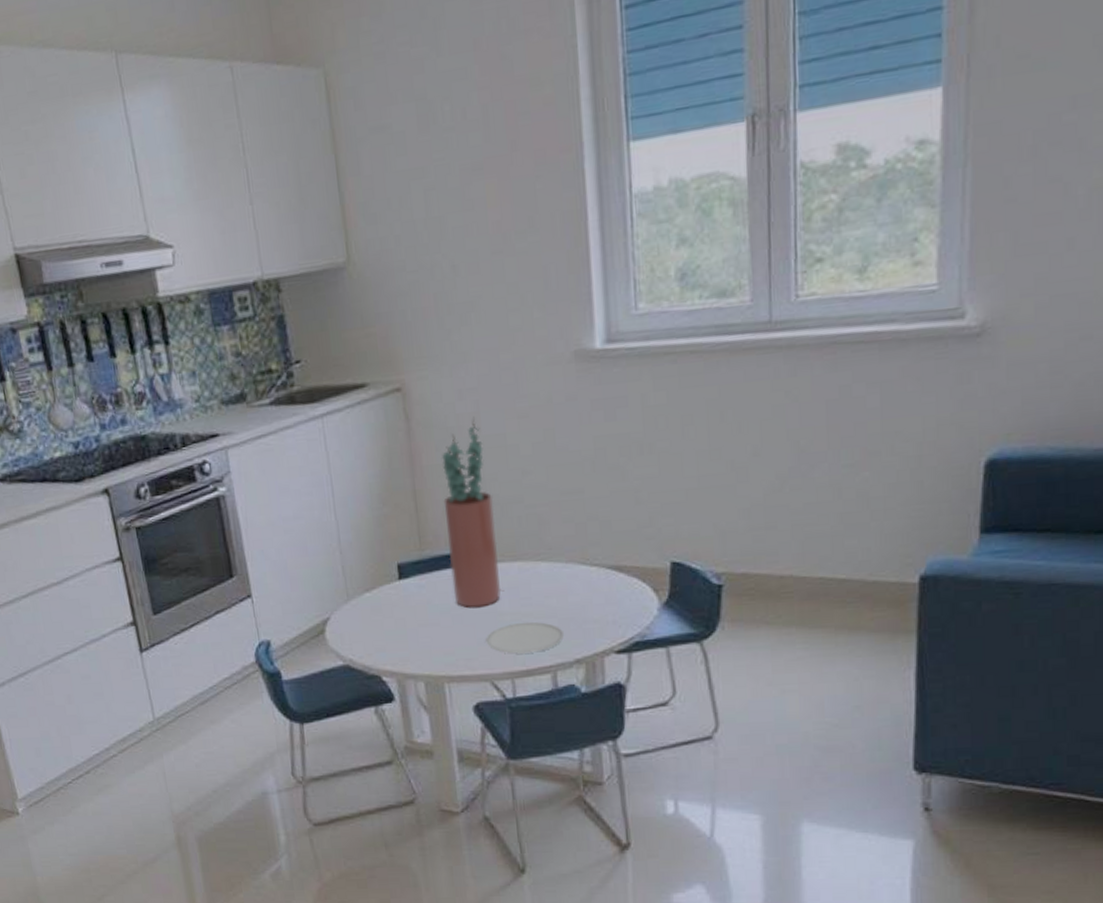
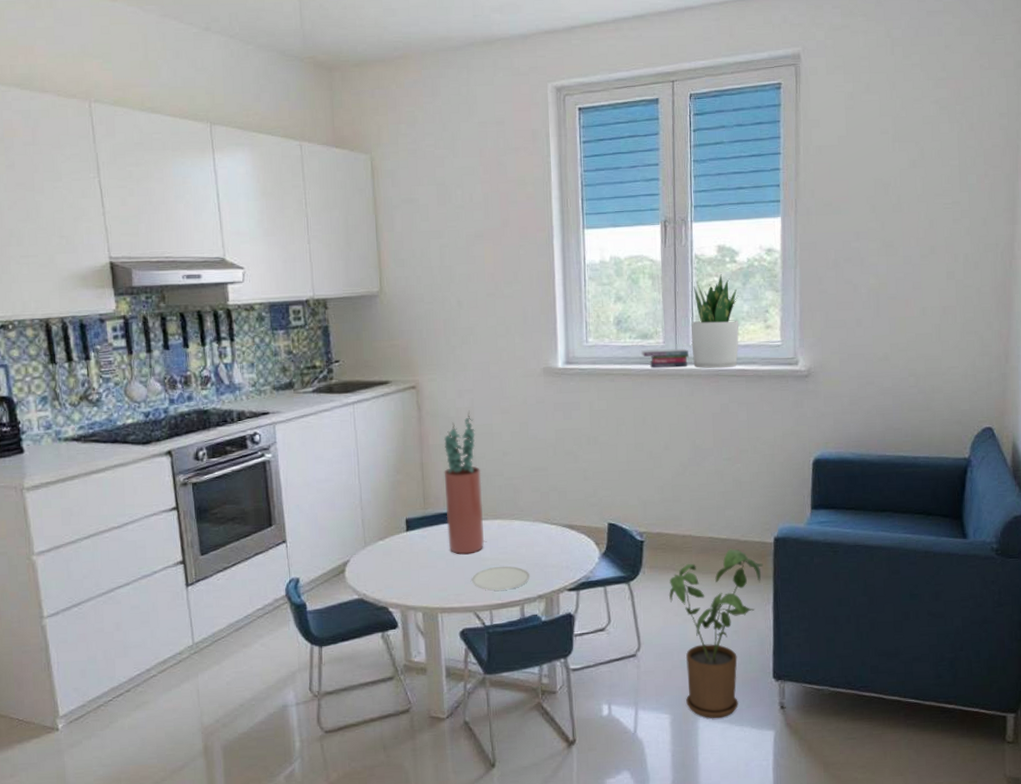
books: none [717,307,791,340] -> present [641,348,690,368]
house plant: none [758,593,902,821] -> present [668,549,763,718]
planter: none [794,188,871,335] -> present [691,274,739,369]

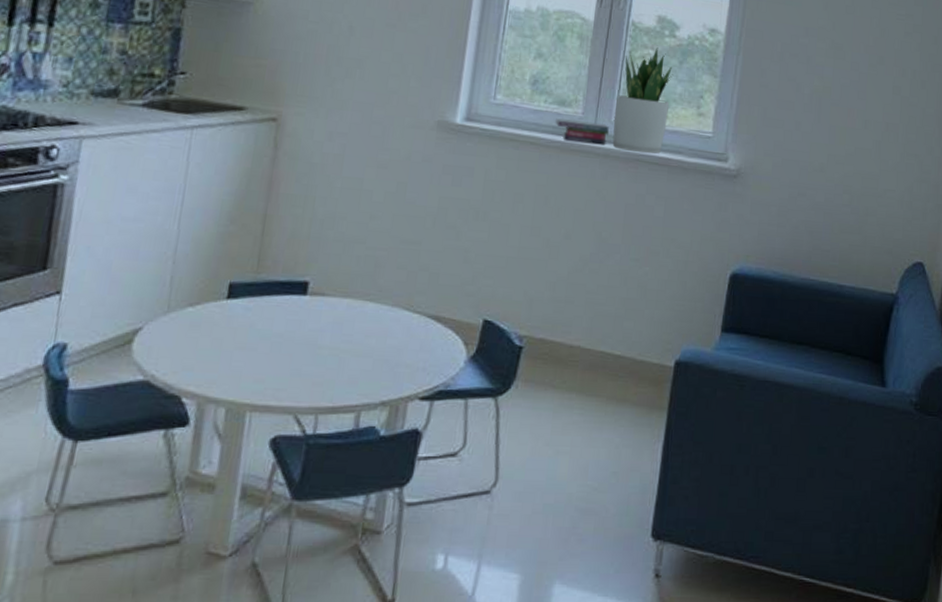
vase: present [443,410,484,555] -> none [278,158,341,339]
plate: present [471,565,530,591] -> none [298,358,376,390]
house plant: present [668,549,763,718] -> none [541,368,659,583]

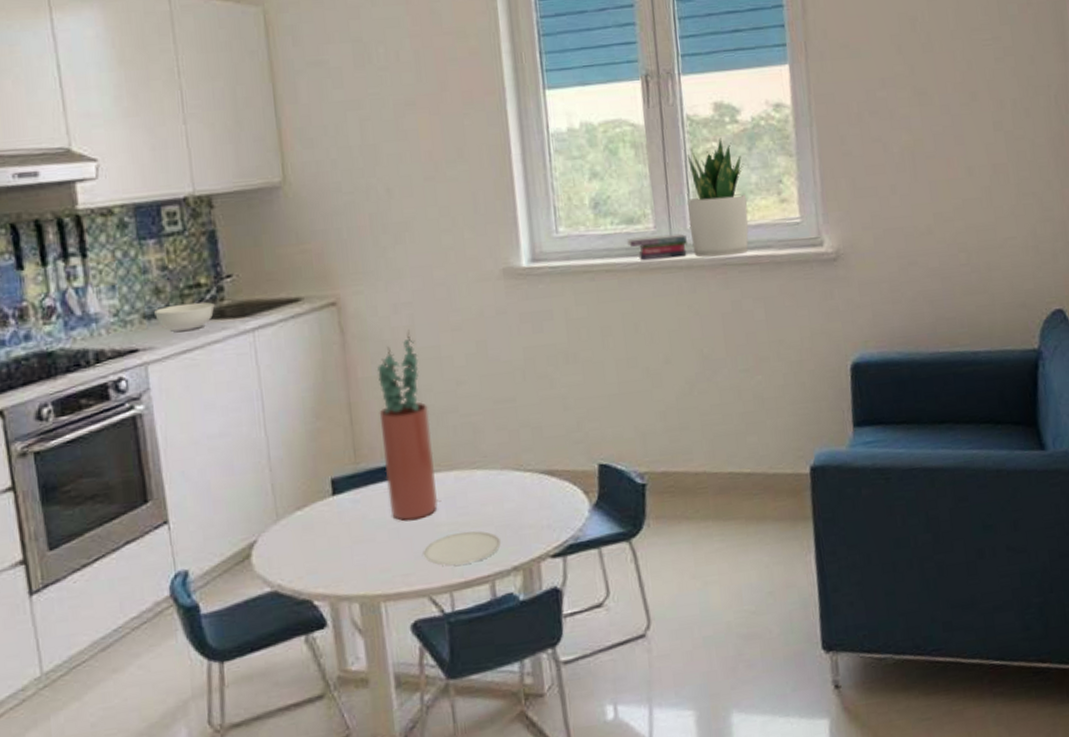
bowl: none [102,88,163,116] -> present [153,302,215,332]
vase: none [278,158,341,339] -> present [376,329,438,521]
plate: none [298,358,376,390] -> present [422,530,501,566]

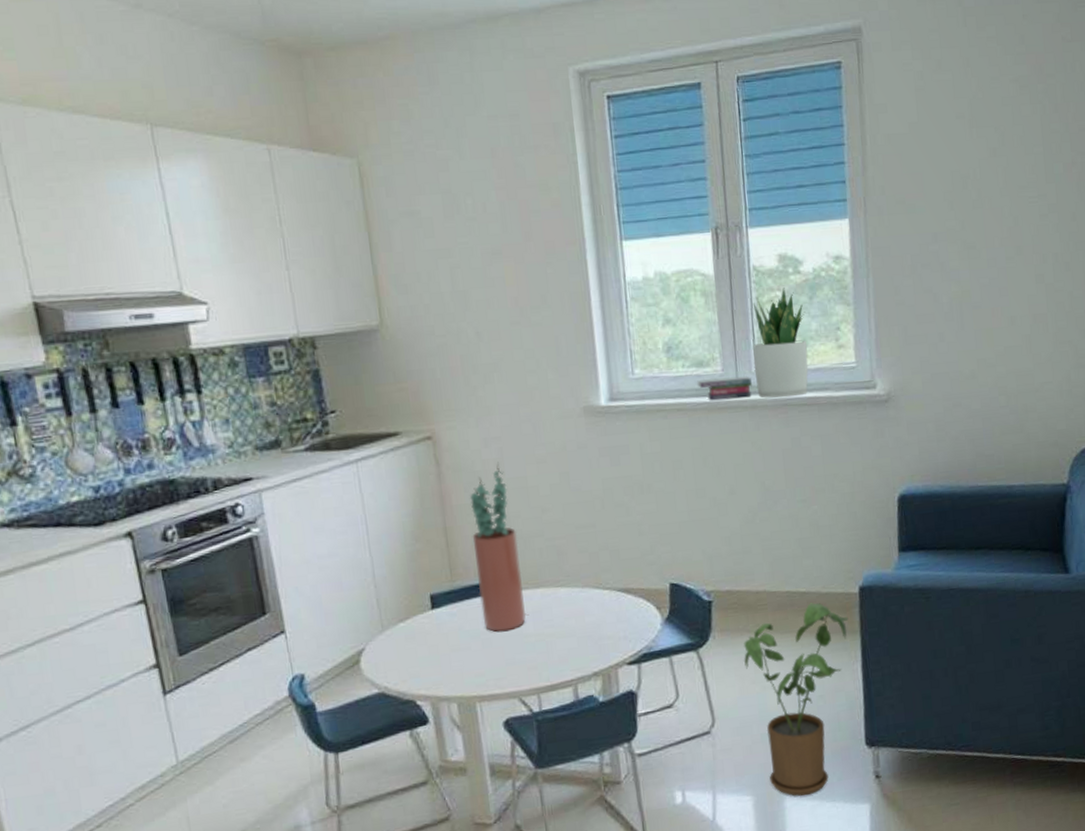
bowl: present [153,302,215,332] -> none [264,435,321,463]
plate: present [422,530,501,566] -> none [513,641,582,672]
house plant: none [682,485,800,710] -> present [743,603,849,796]

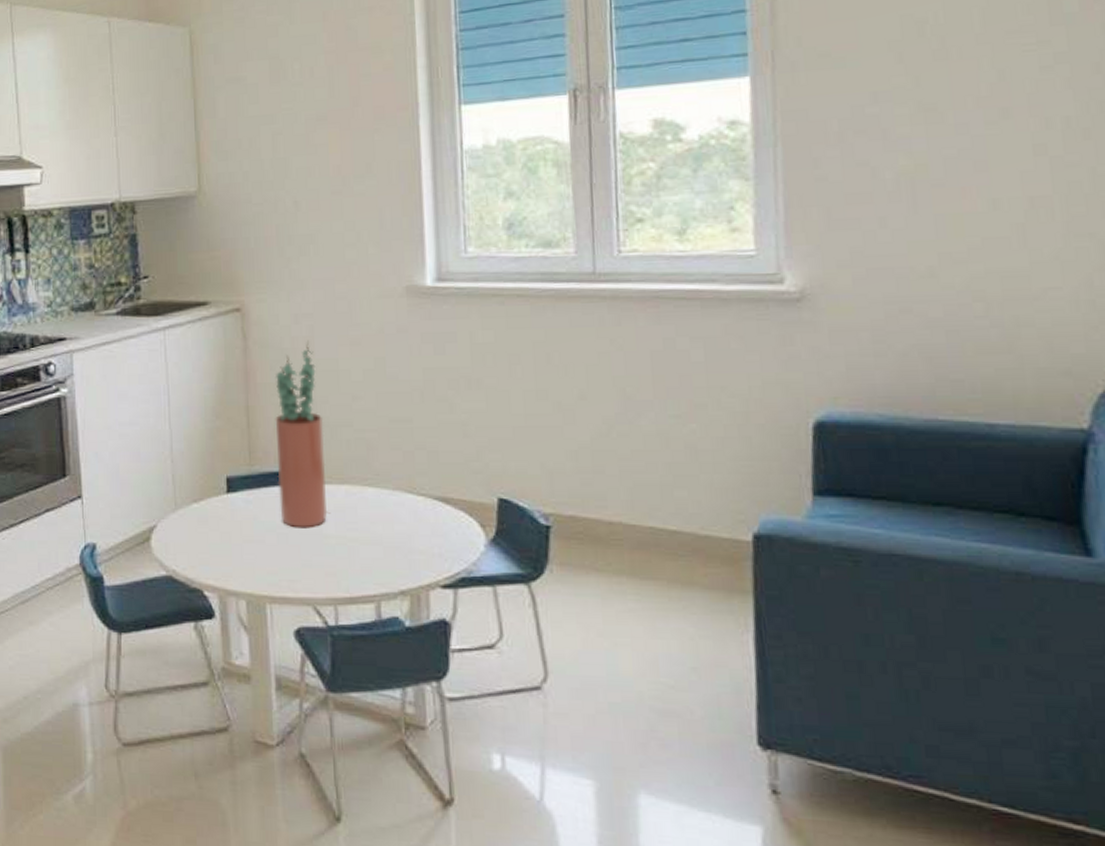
books: present [697,376,753,401] -> none [543,260,614,288]
house plant: present [743,603,849,796] -> none [588,546,737,795]
planter: present [752,288,809,399] -> none [616,158,690,289]

